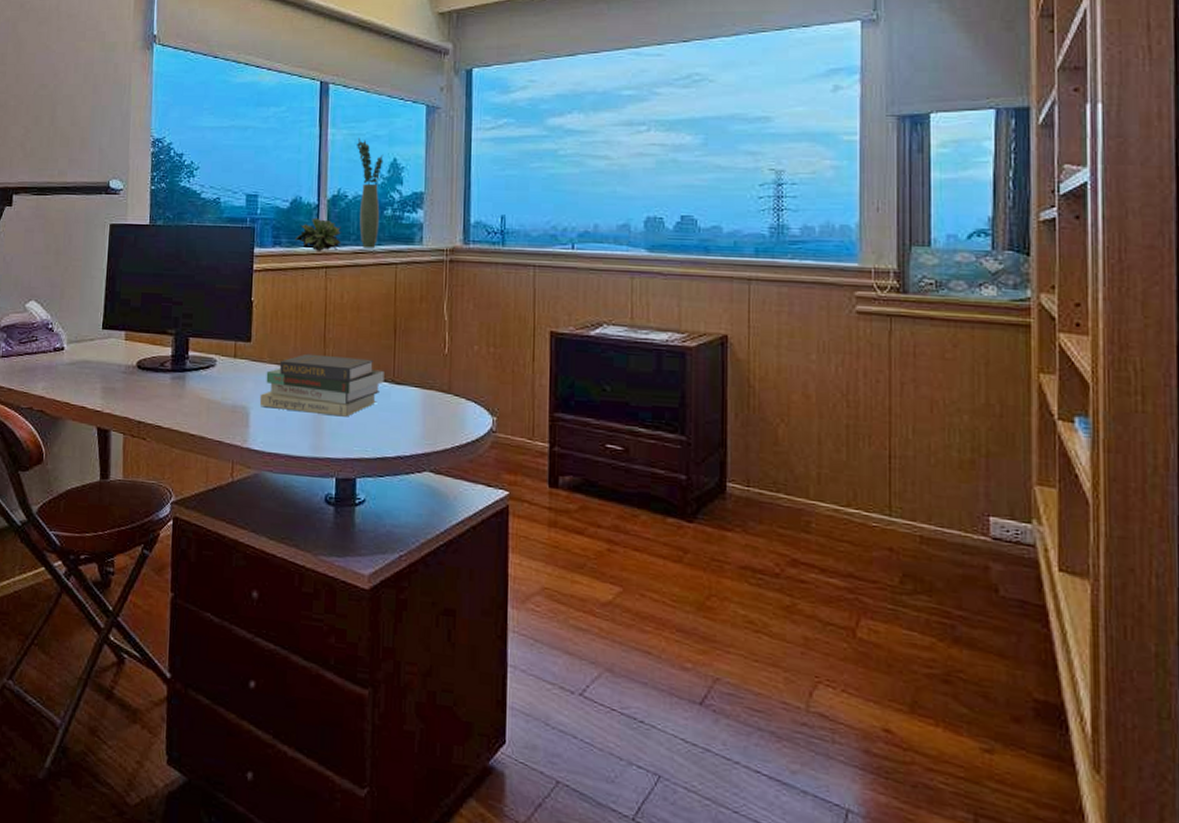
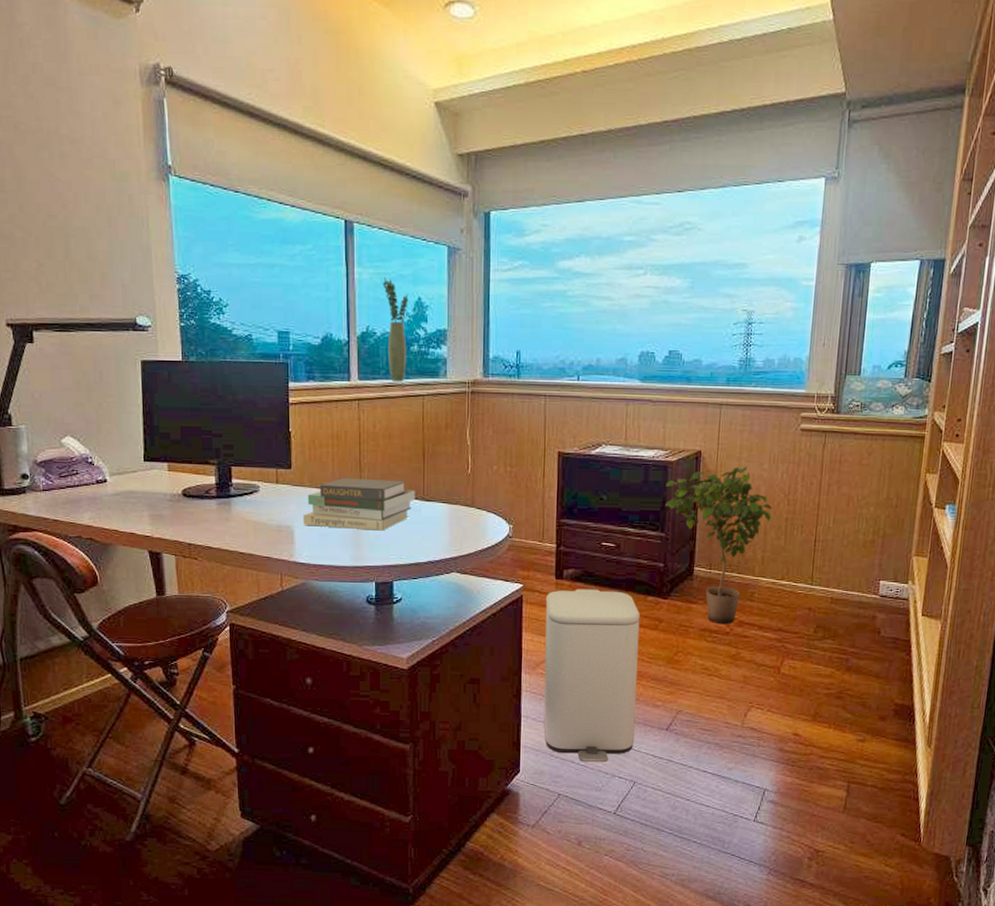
succulent plant: present [294,217,343,252] -> none [327,353,374,386]
pedal bin: none [535,501,658,743] -> present [543,589,640,763]
potted plant: none [684,356,826,563] -> present [665,466,772,625]

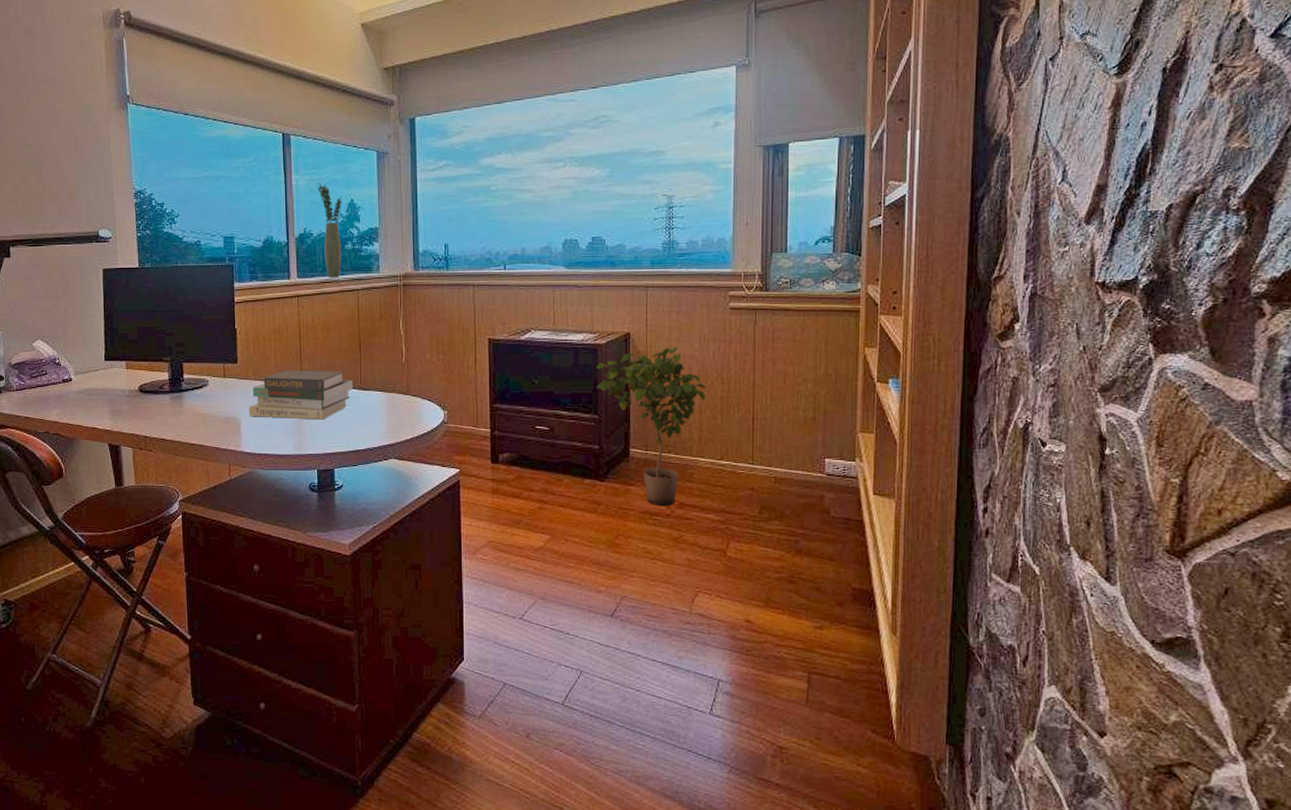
pedal bin: present [543,589,640,763] -> none [482,473,579,651]

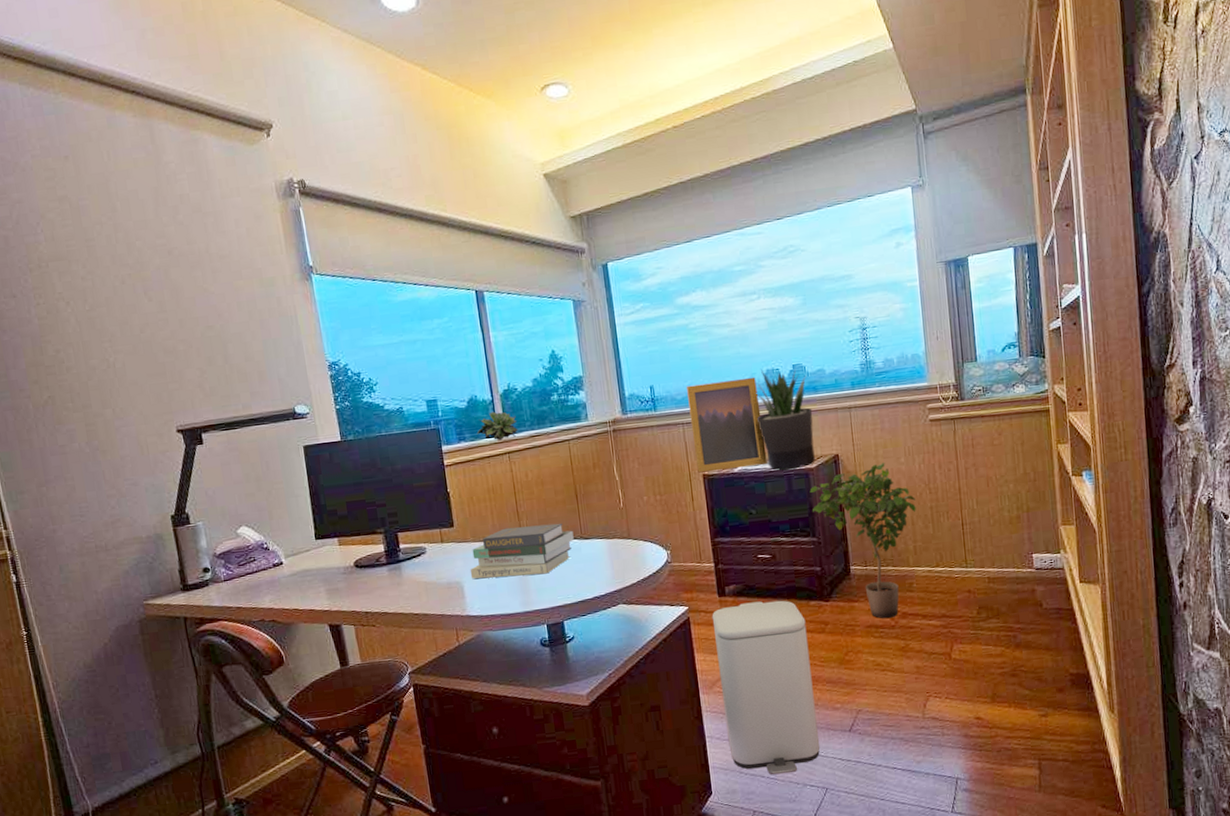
succulent plant: none [269,254,312,284] -> present [476,411,521,441]
vase: present [318,182,342,278] -> none [517,336,550,431]
picture frame: none [482,245,556,336] -> present [687,377,767,473]
pedal bin: none [482,473,579,651] -> present [712,600,820,775]
planter: none [550,237,608,342] -> present [756,368,815,470]

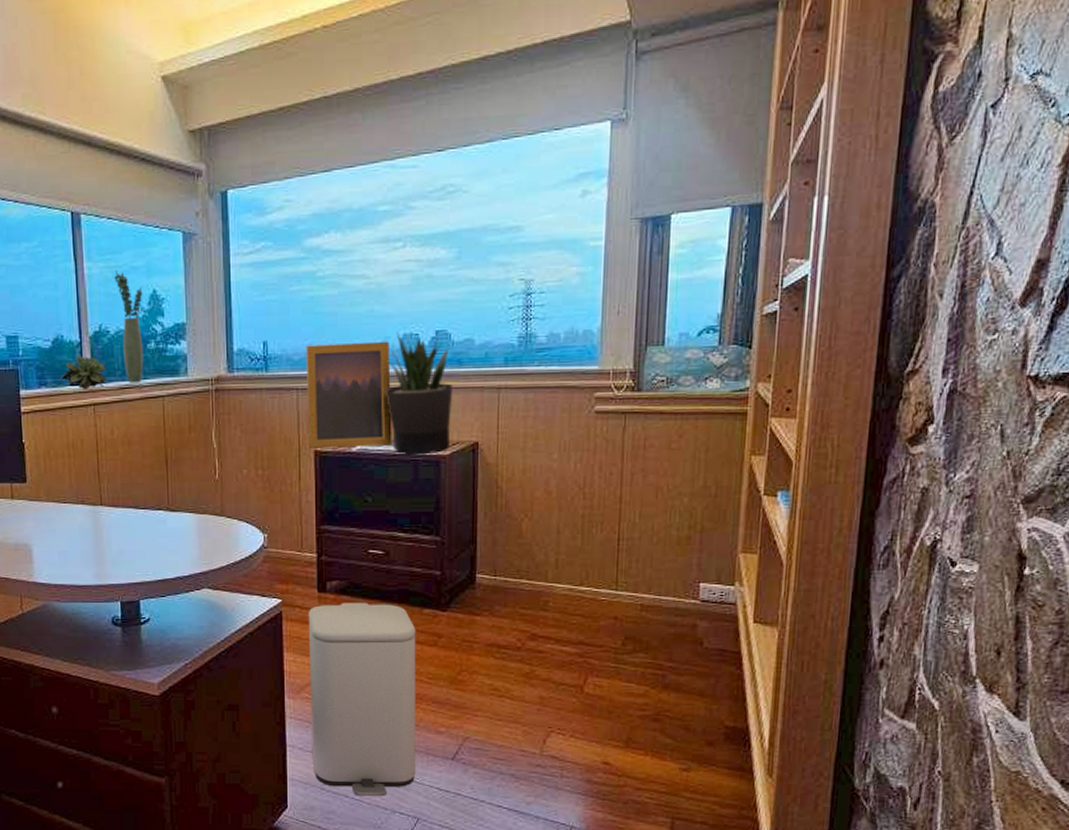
books: present [470,523,574,579] -> none [40,489,159,546]
vase: none [517,336,550,431] -> present [114,269,144,383]
potted plant: present [809,463,916,619] -> none [438,457,565,639]

